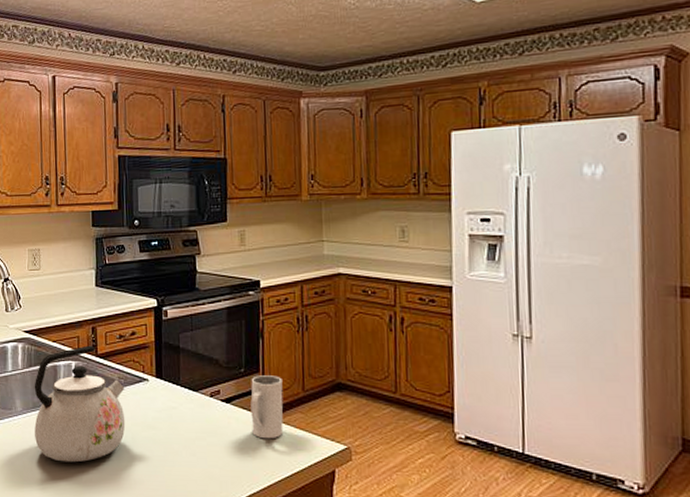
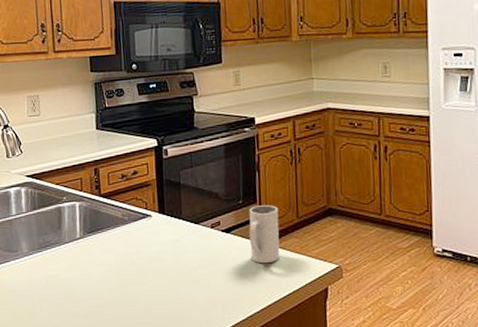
kettle: present [34,345,126,463] -> none [39,186,131,298]

